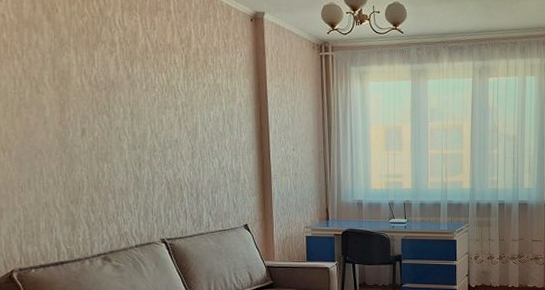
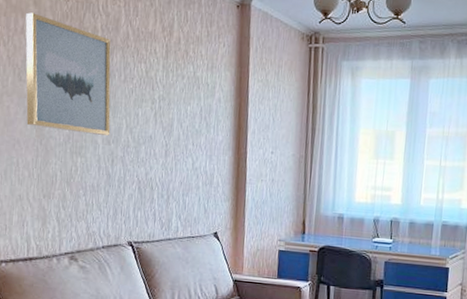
wall art: none [40,27,136,141] -> present [25,12,111,136]

